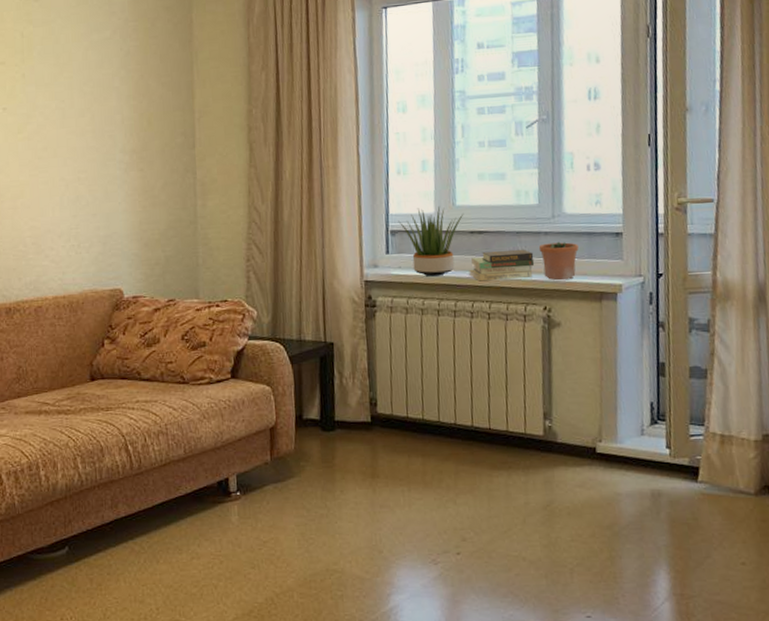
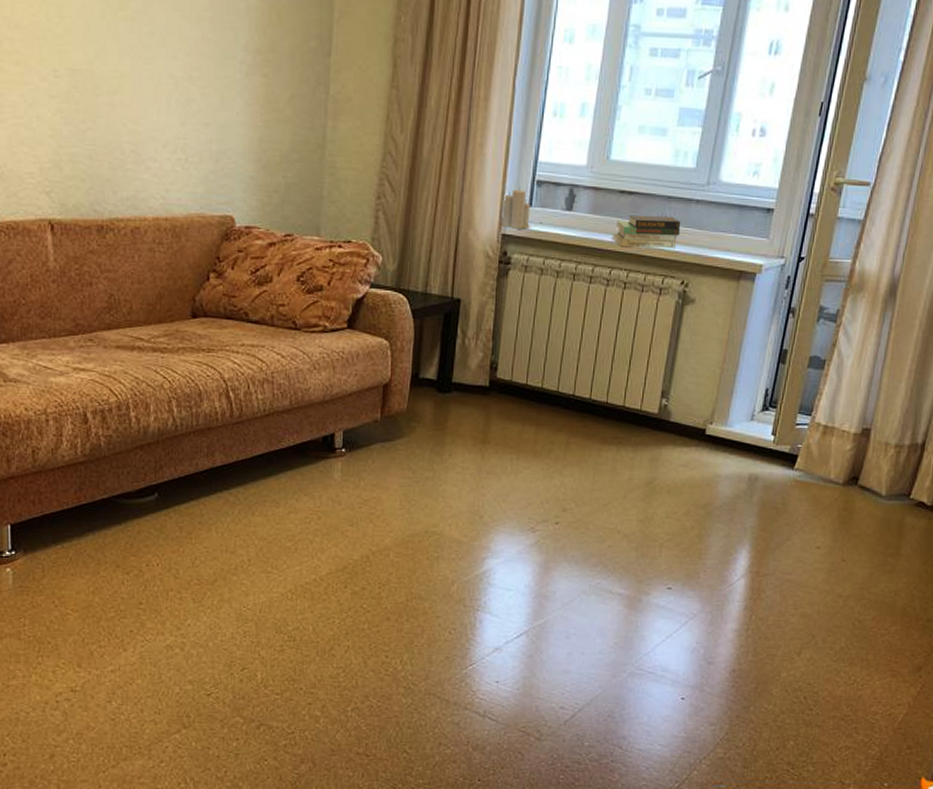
candle: none [361,237,390,275] -> present [500,186,531,229]
potted plant: present [398,206,464,277] -> none [546,158,617,237]
planter: present [538,241,579,281] -> none [687,212,727,255]

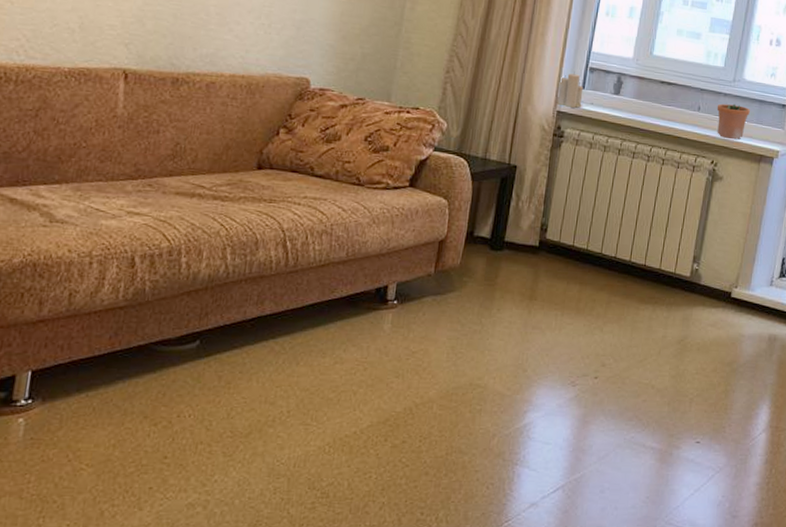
books: present [612,214,681,249] -> none [653,101,712,132]
planter: none [687,212,727,255] -> present [716,103,750,140]

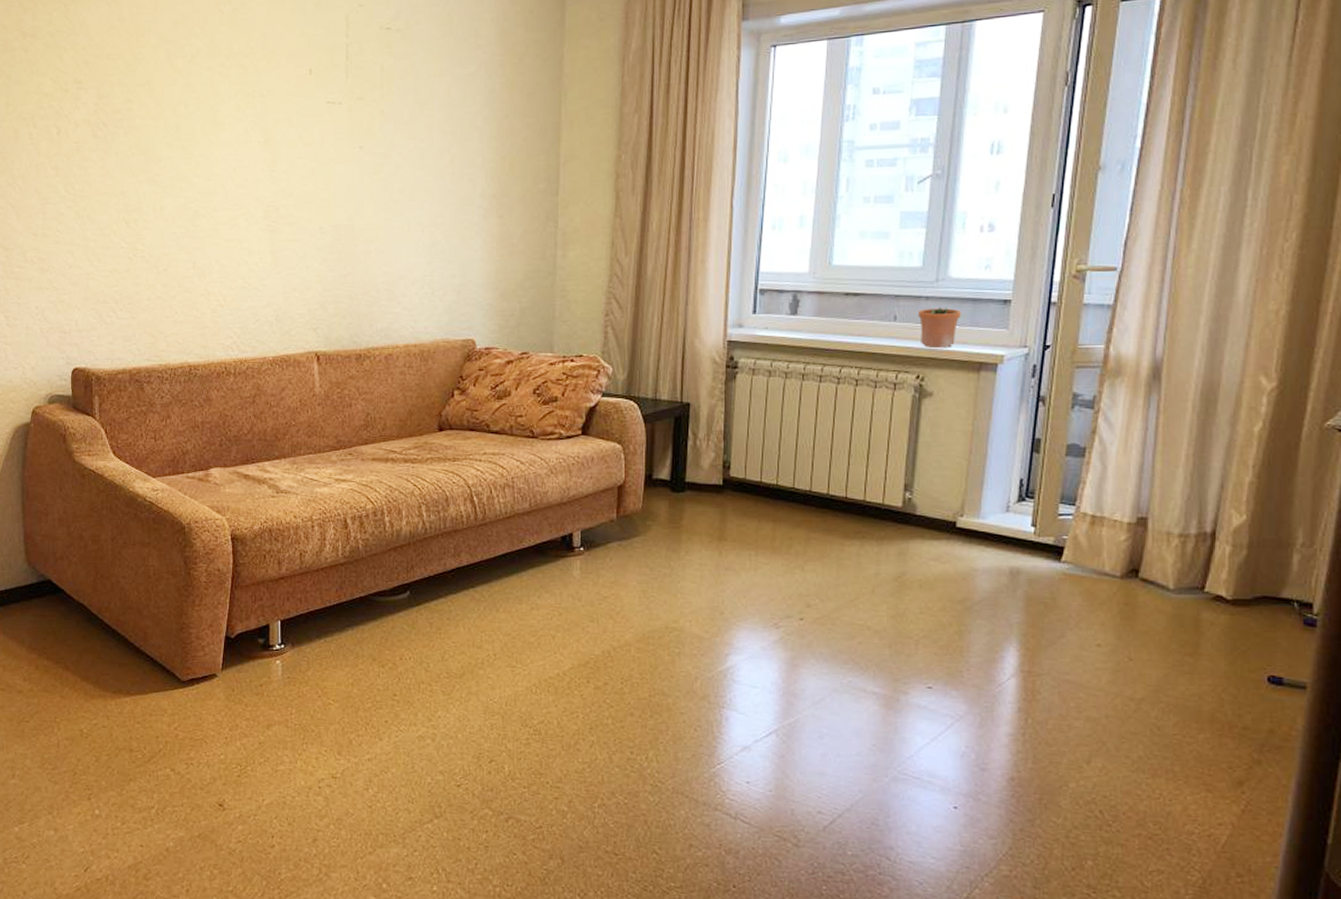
candle: present [556,71,584,108] -> none [725,296,755,335]

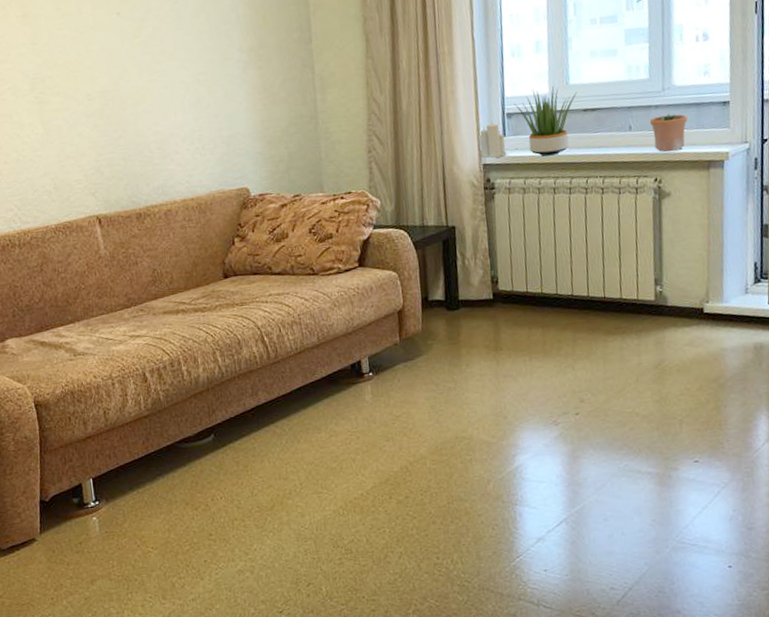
candle: none [725,296,755,335] -> present [478,121,507,159]
potted plant: none [769,265,840,339] -> present [514,86,578,156]

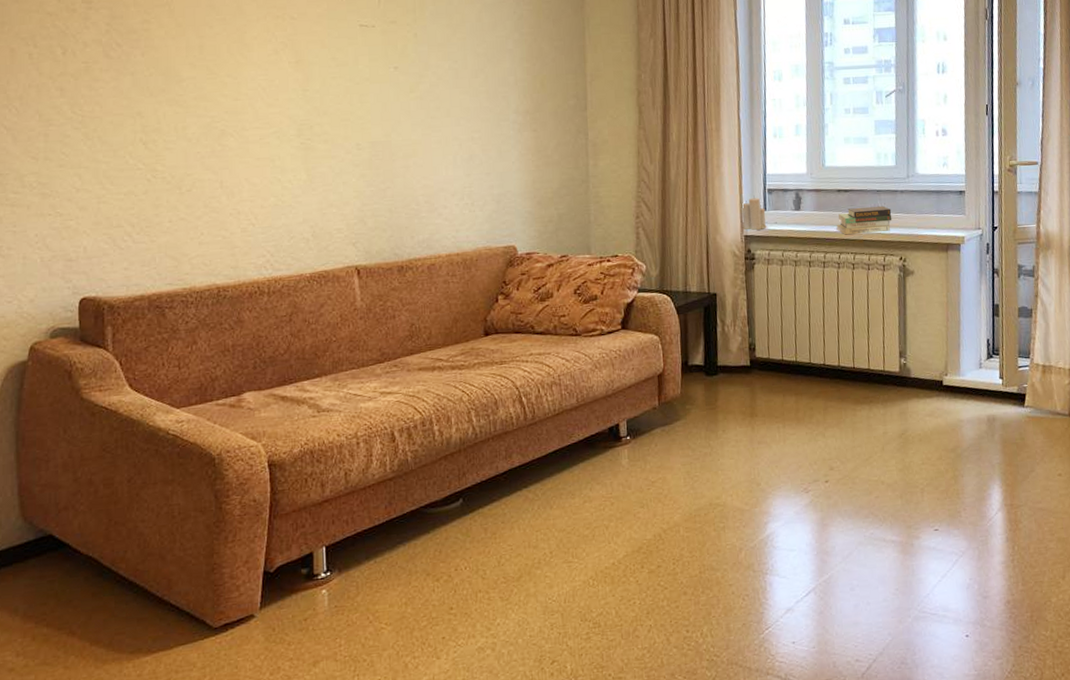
potted plant: present [514,86,578,156] -> none [774,167,832,231]
books: none [582,123,646,158] -> present [836,205,892,235]
planter: present [649,114,688,152] -> none [895,199,929,234]

